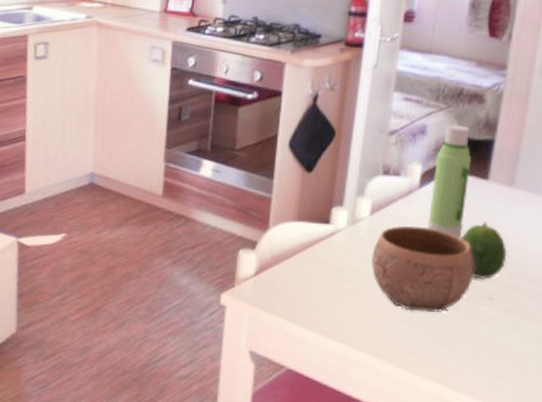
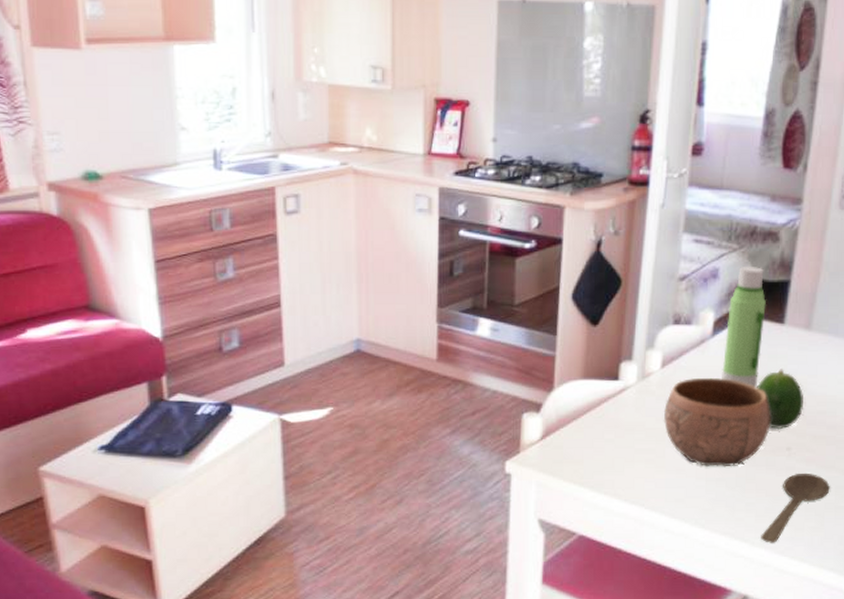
wooden spoon: none [463,323,531,390] -> present [761,473,830,543]

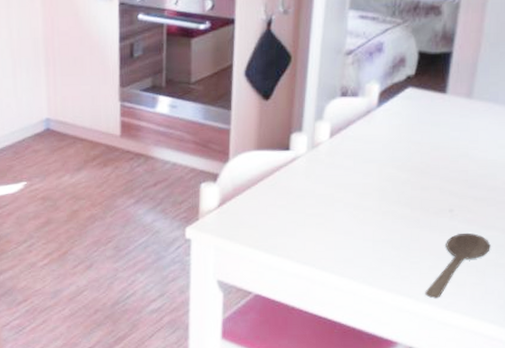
bowl: present [663,377,770,467] -> none [332,145,434,229]
water bottle: present [722,267,766,388] -> none [387,40,429,155]
fruit: present [757,369,803,430] -> none [421,136,465,193]

